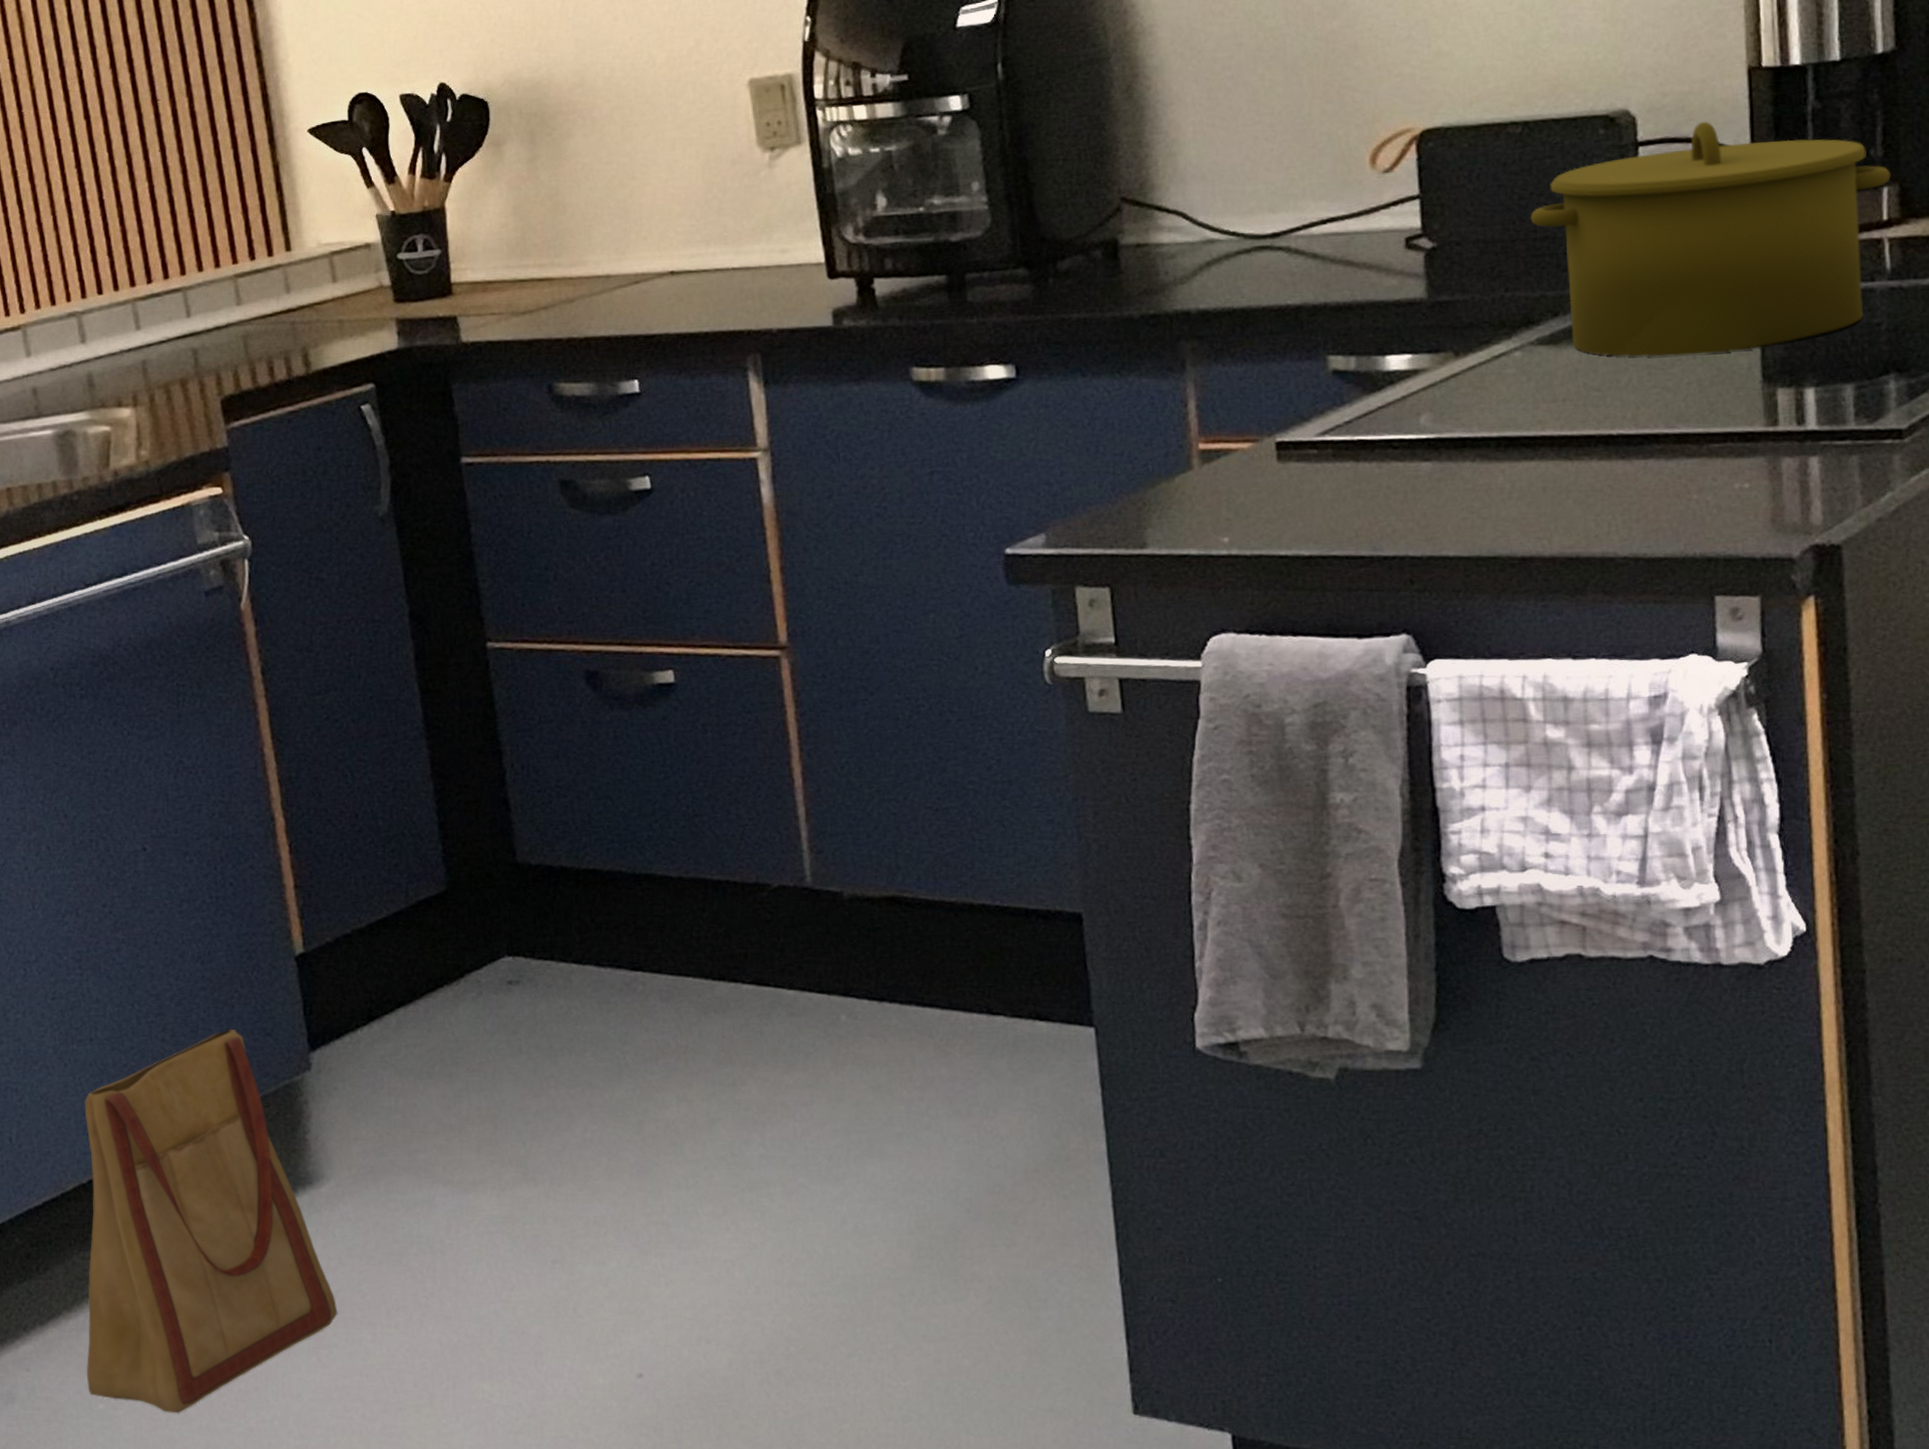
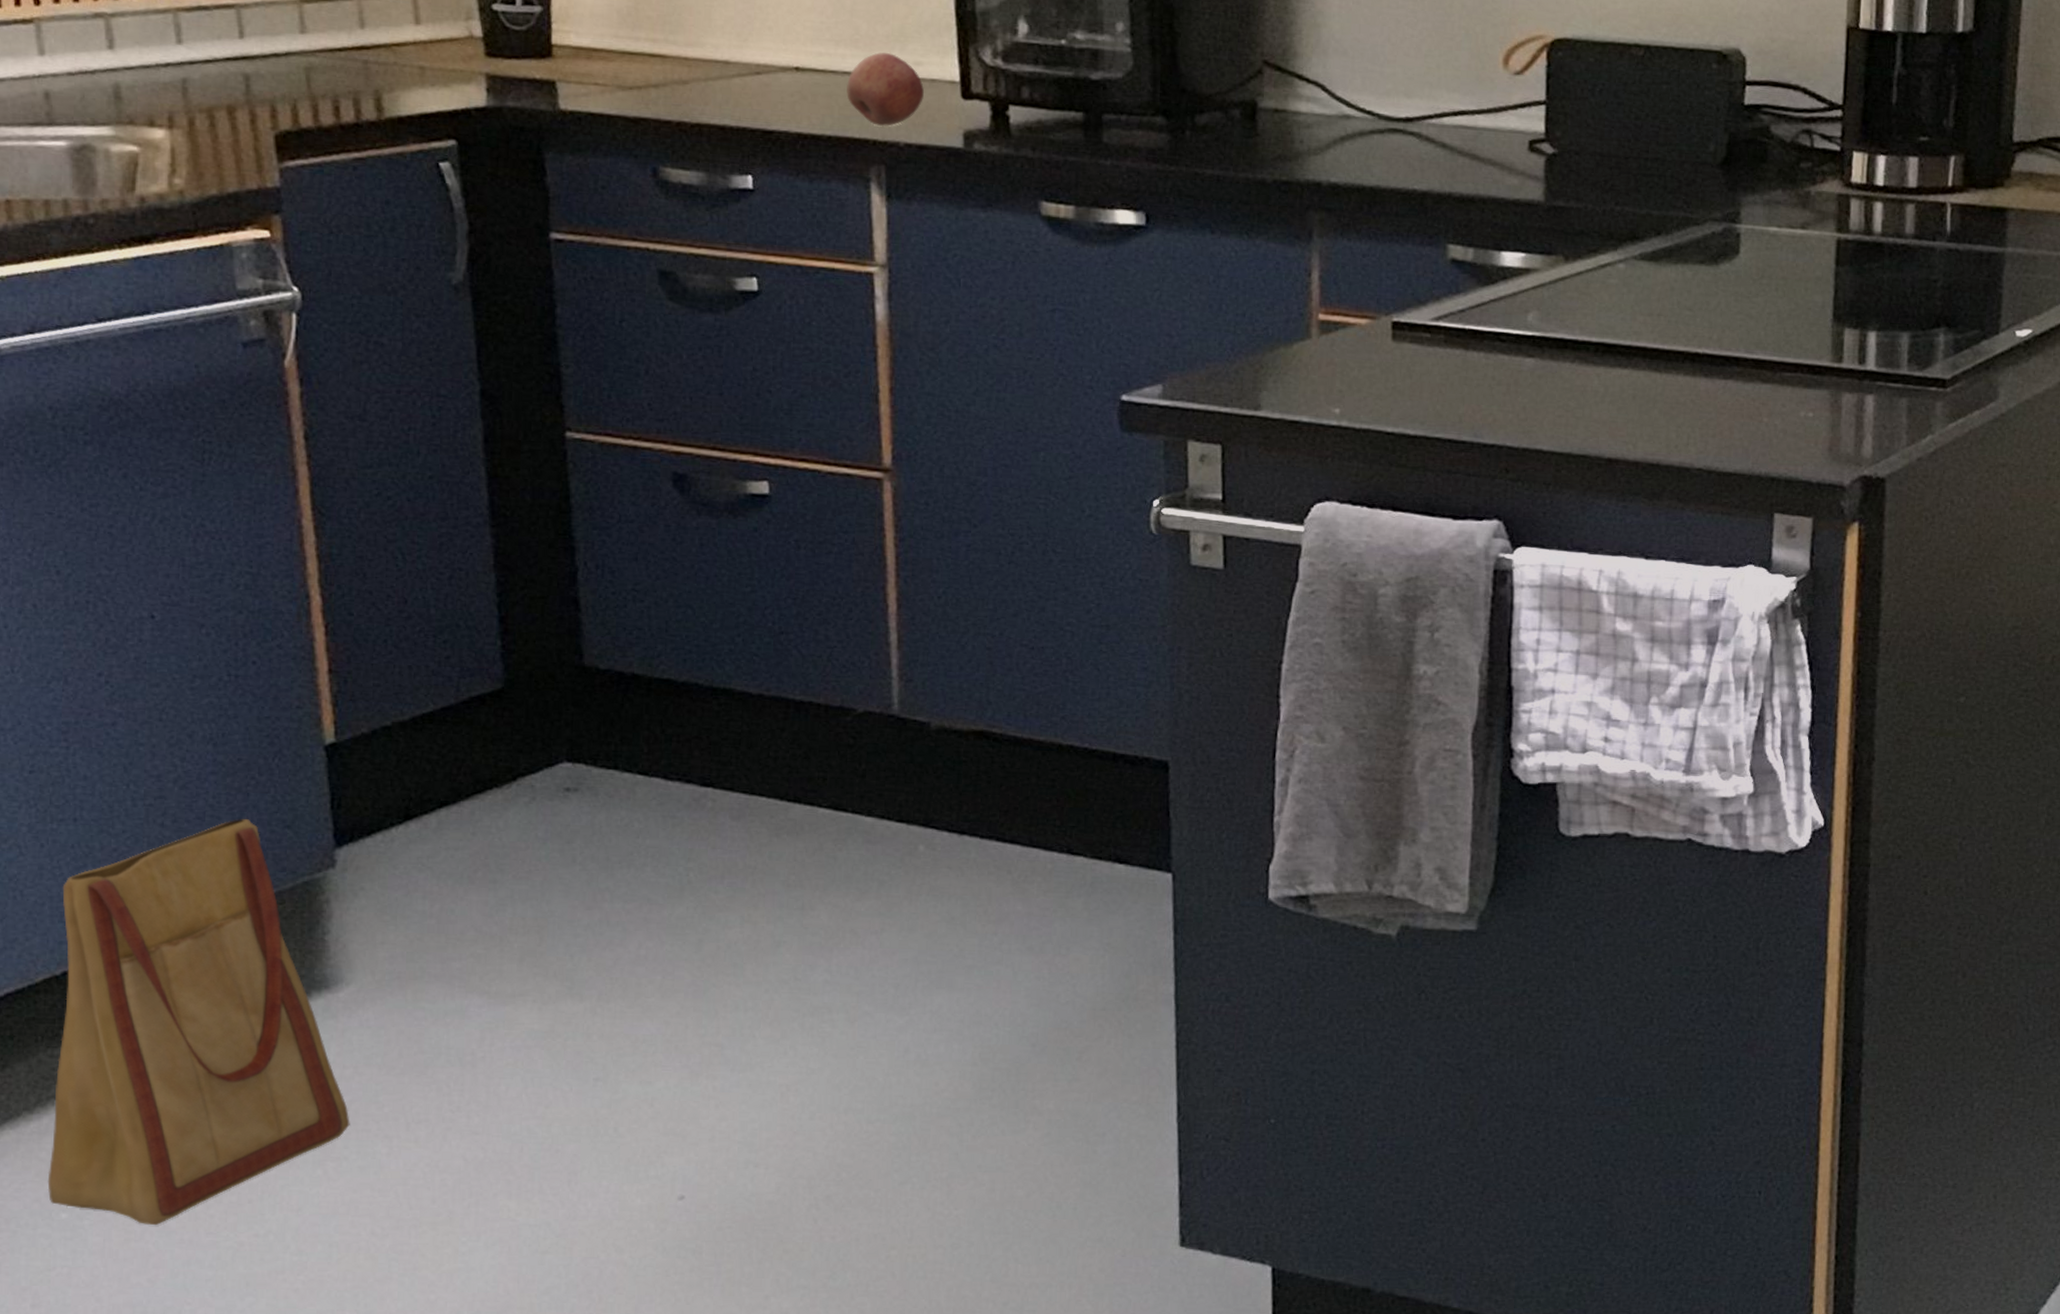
fruit: none [719,244,792,317] -> present [846,52,924,127]
cooking pot: present [1530,121,1891,357] -> none [1644,70,1958,290]

